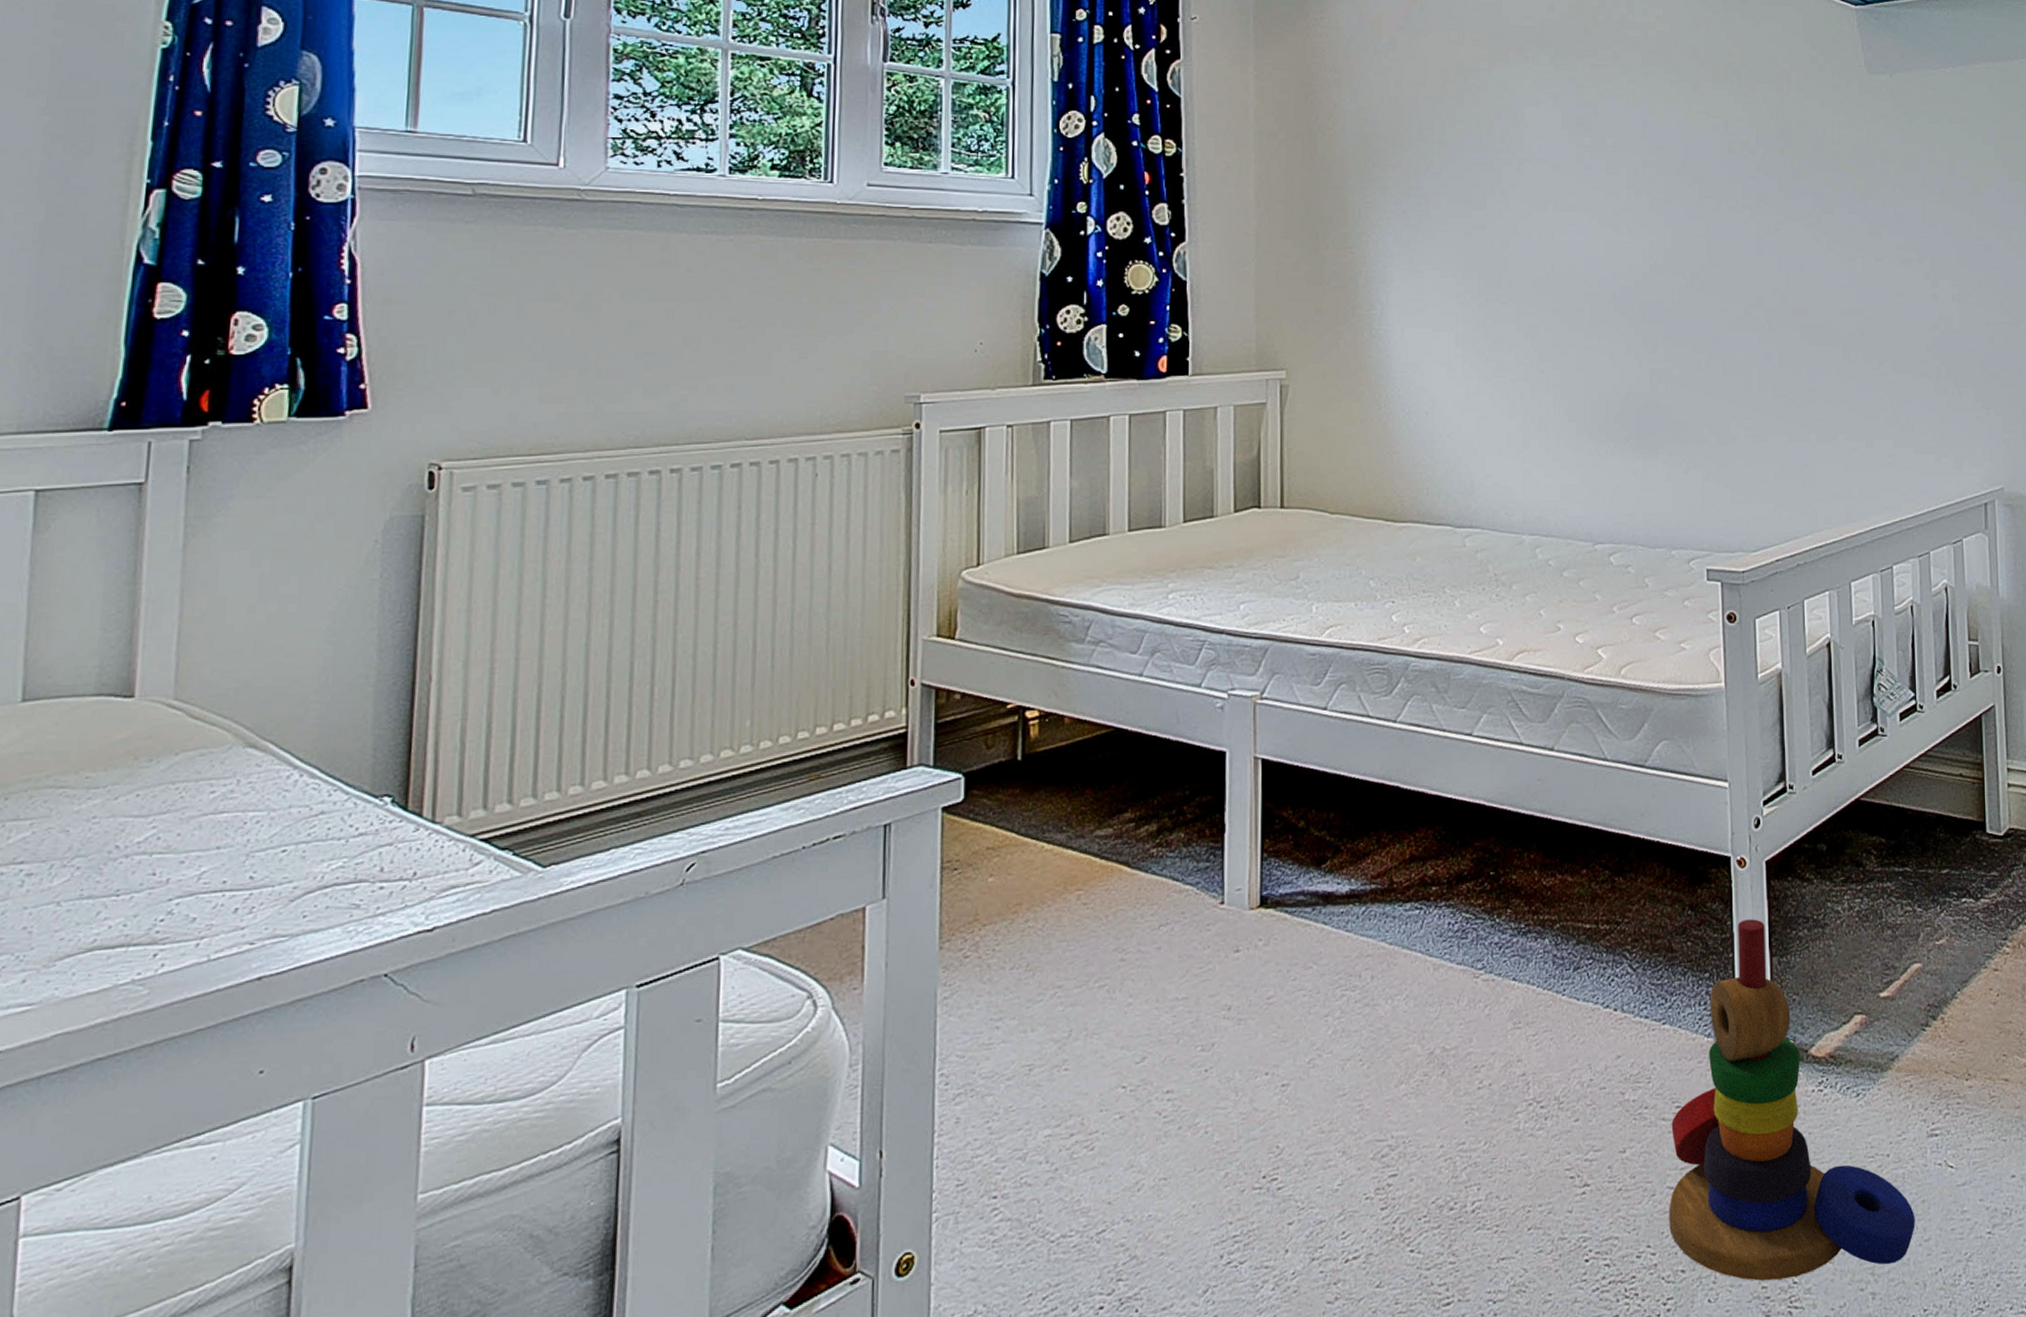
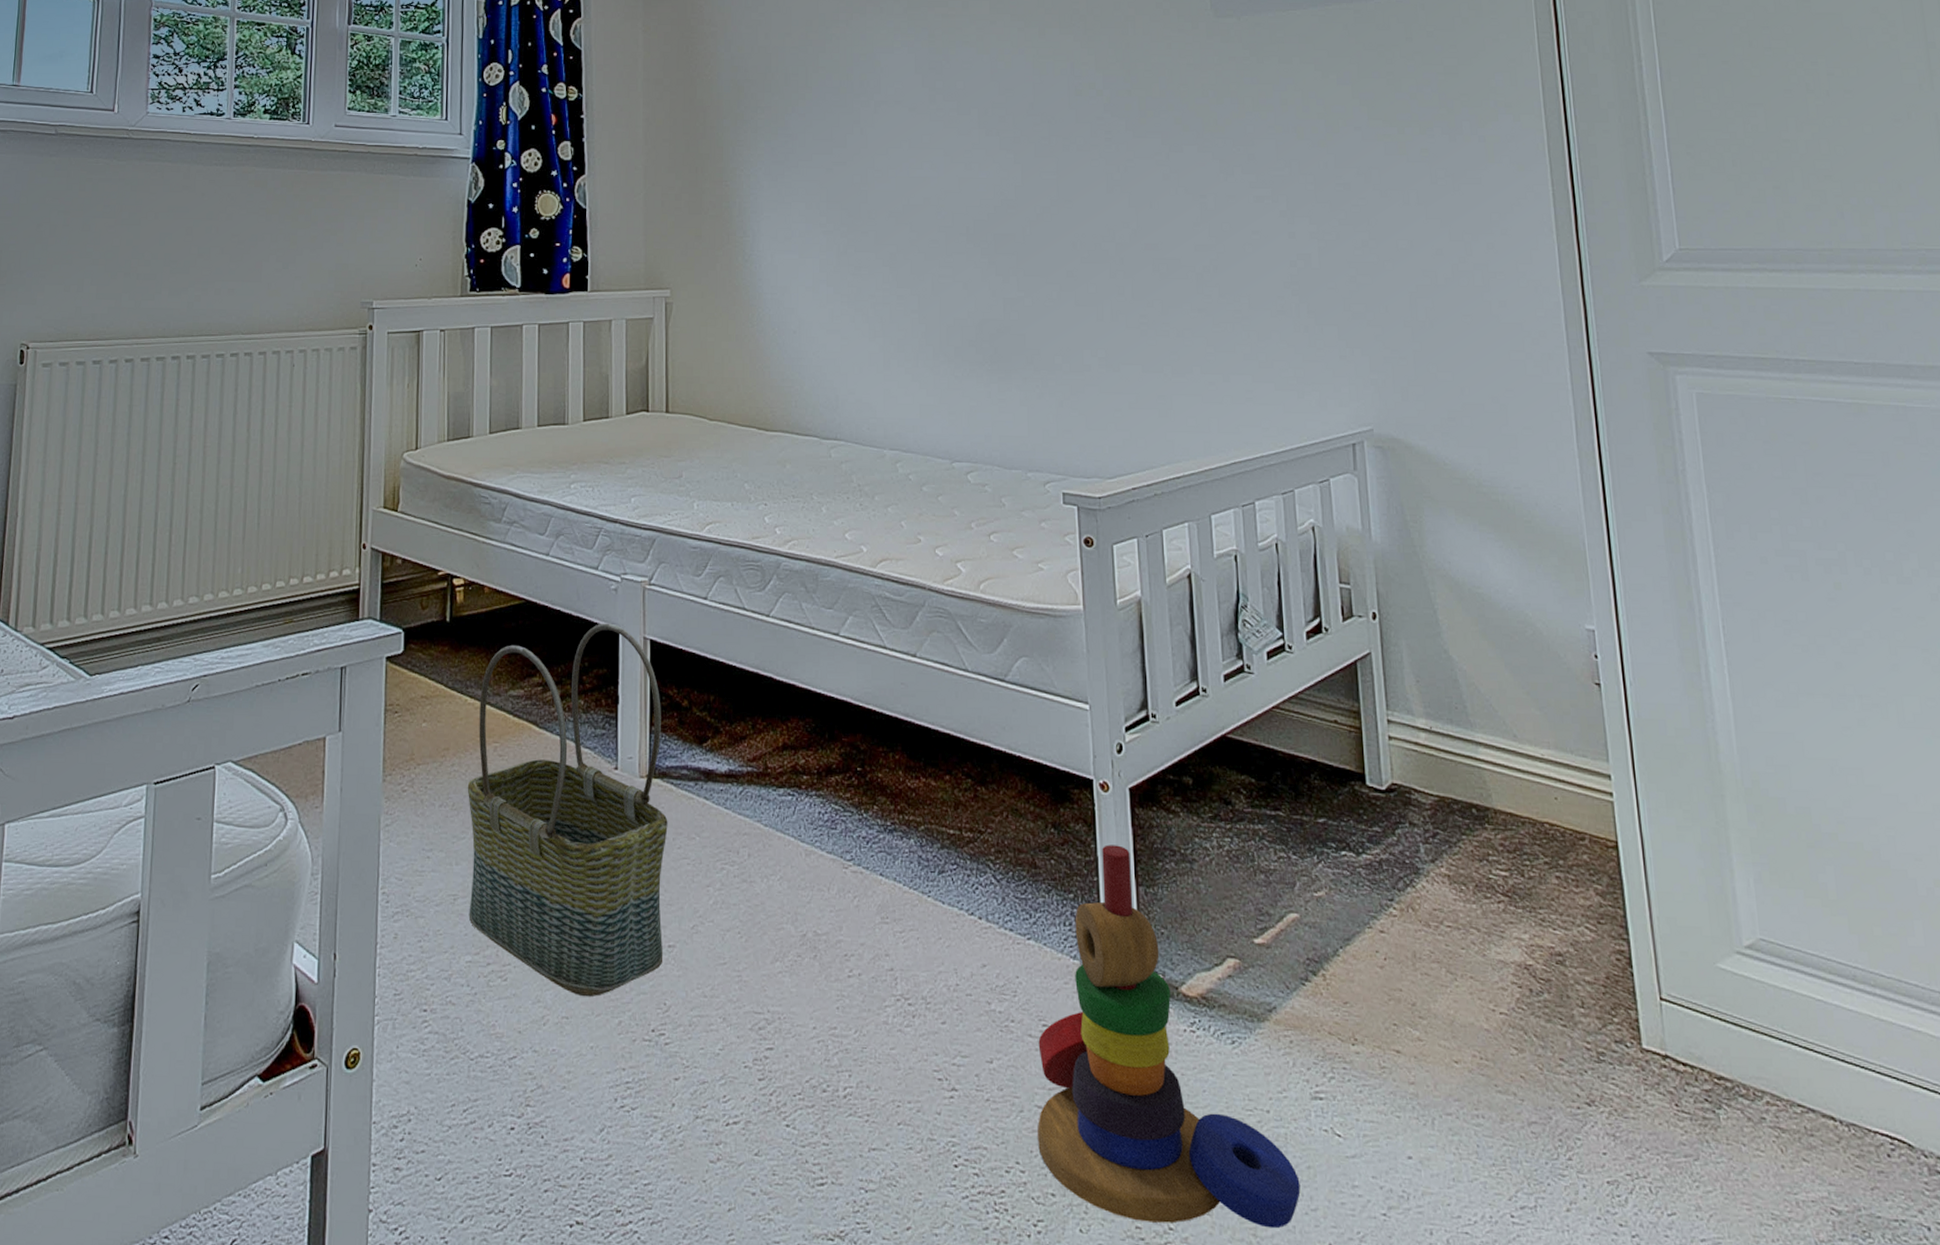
basket: none [1044,745,1282,1154] -> present [467,623,668,997]

